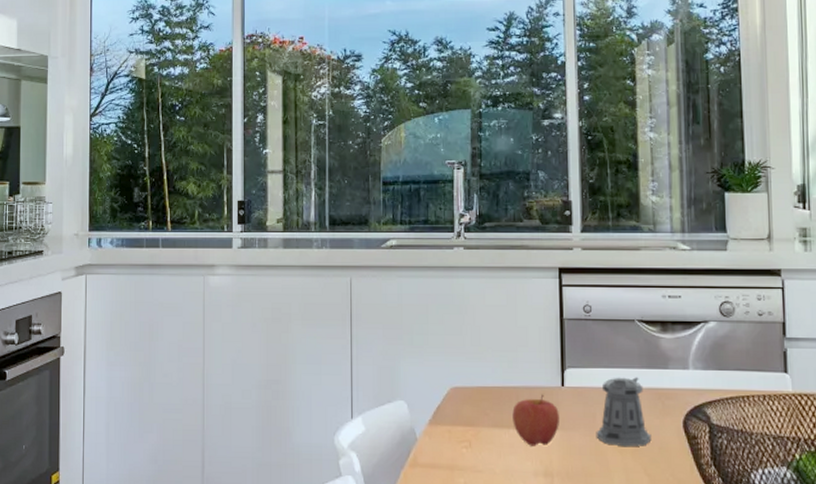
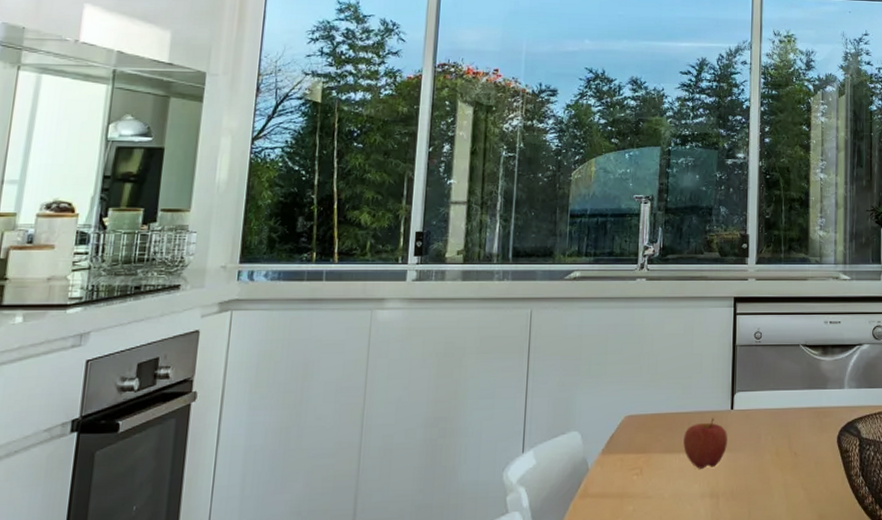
pepper shaker: present [596,377,652,447] -> none [760,398,809,464]

